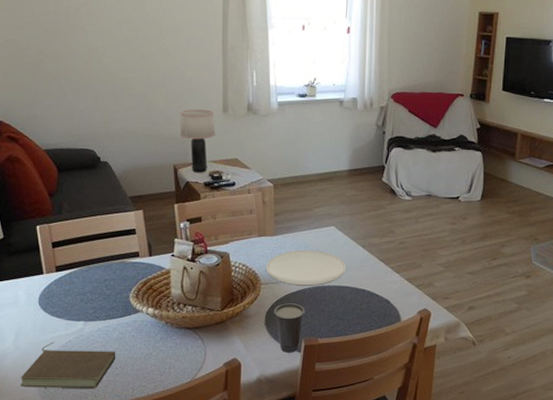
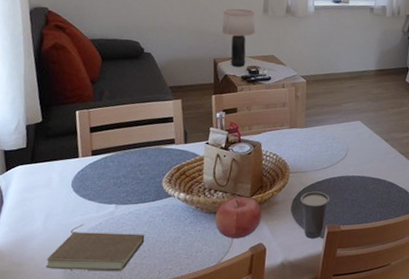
fruit: none [186,310,235,354] -> present [215,196,262,238]
plate: present [265,250,346,286] -> none [295,141,370,176]

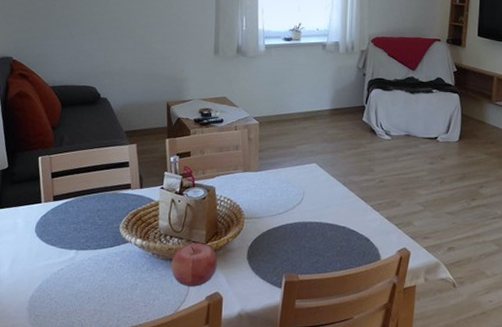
book: present [45,224,145,271] -> none [12,269,104,318]
table lamp: present [221,8,256,68] -> none [173,50,207,110]
cup: present [300,190,330,239] -> none [256,237,287,289]

